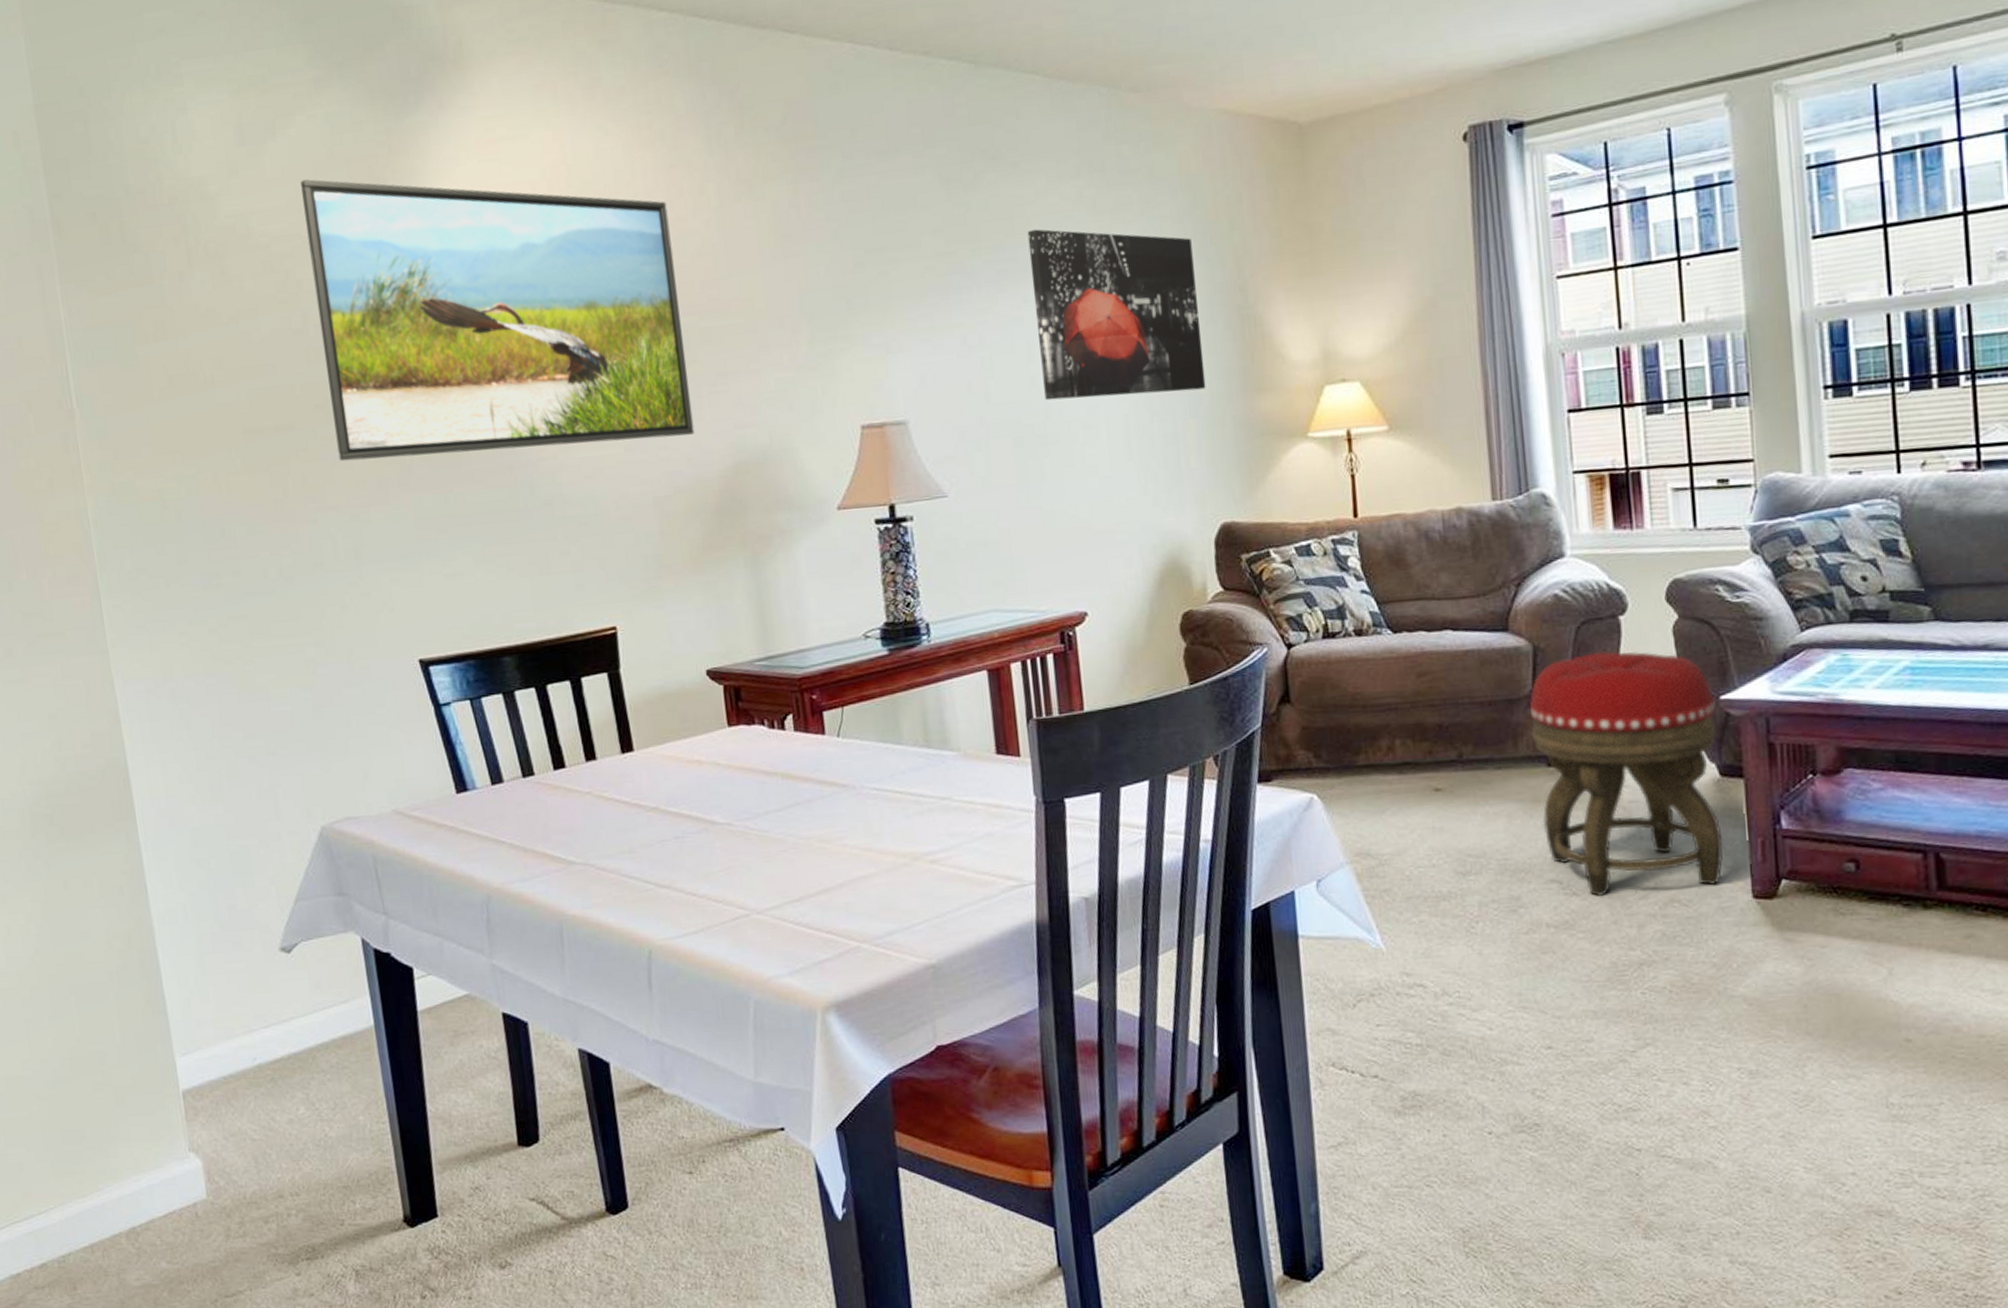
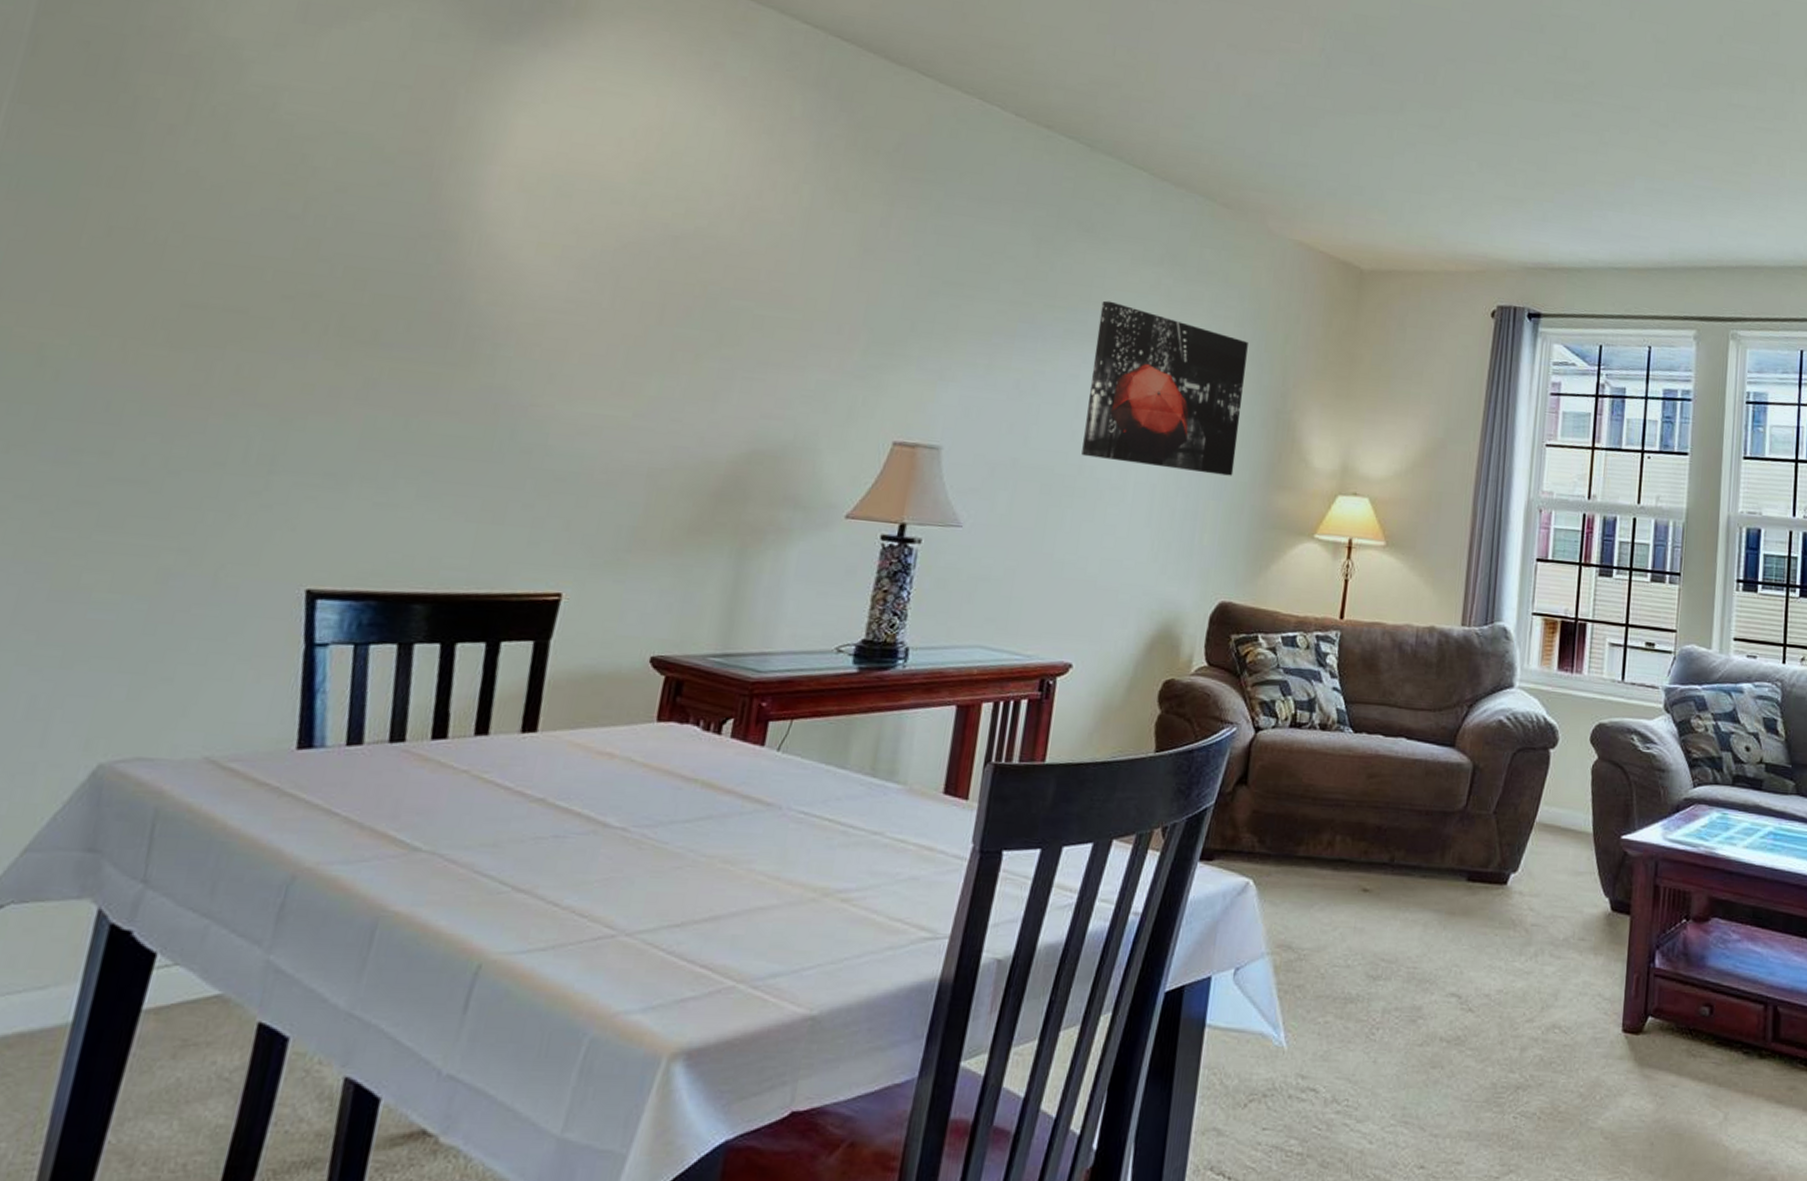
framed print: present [300,179,695,462] -> none [291,72,756,414]
footstool: present [1530,651,1724,897] -> none [1453,779,1617,1016]

